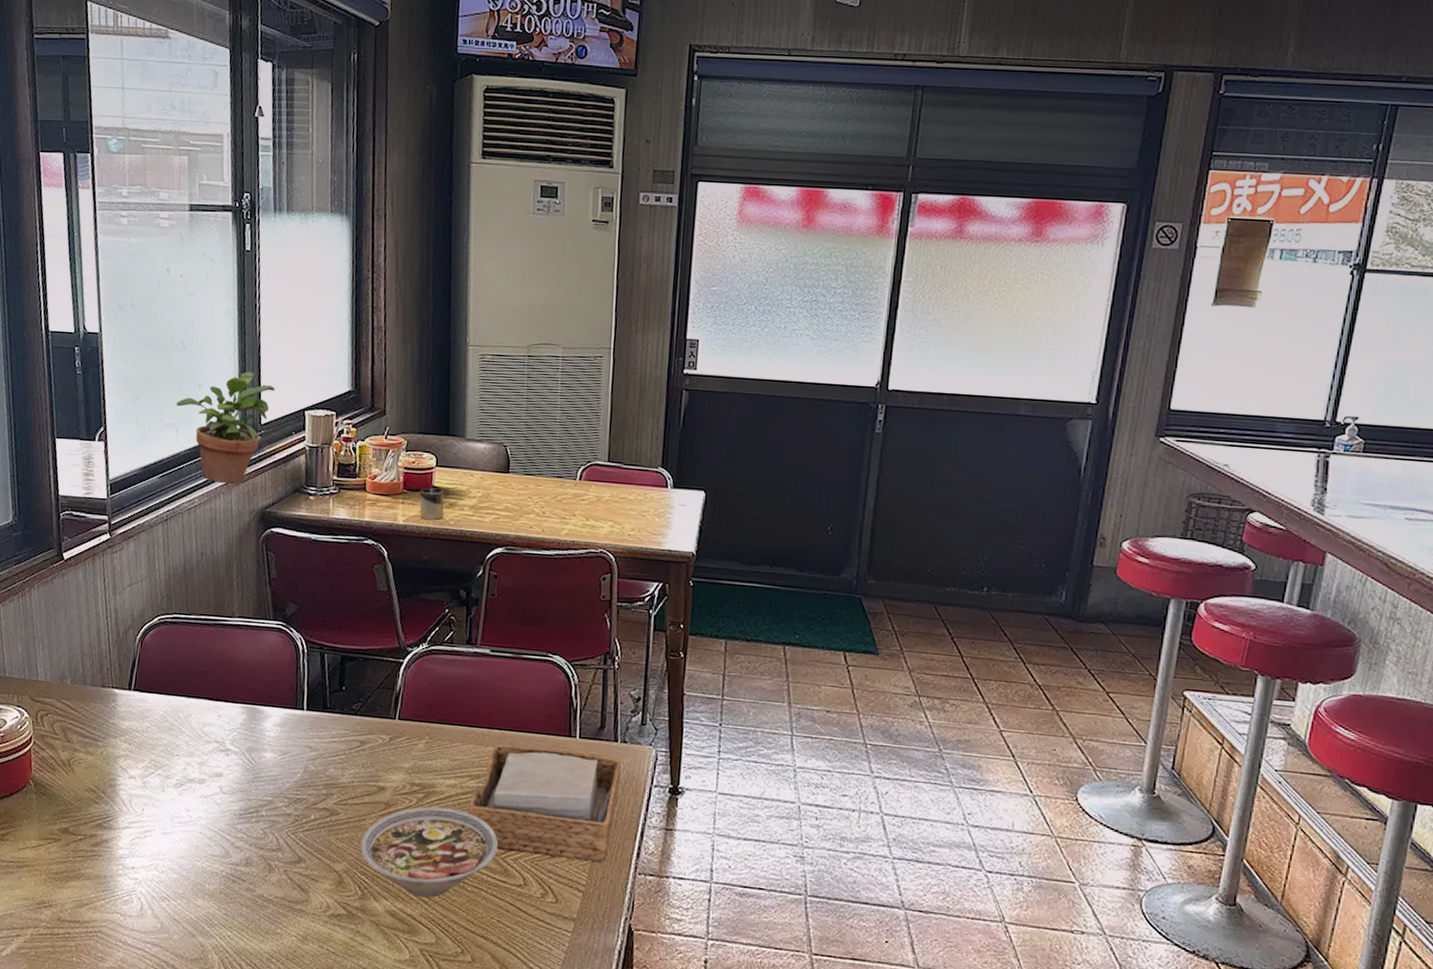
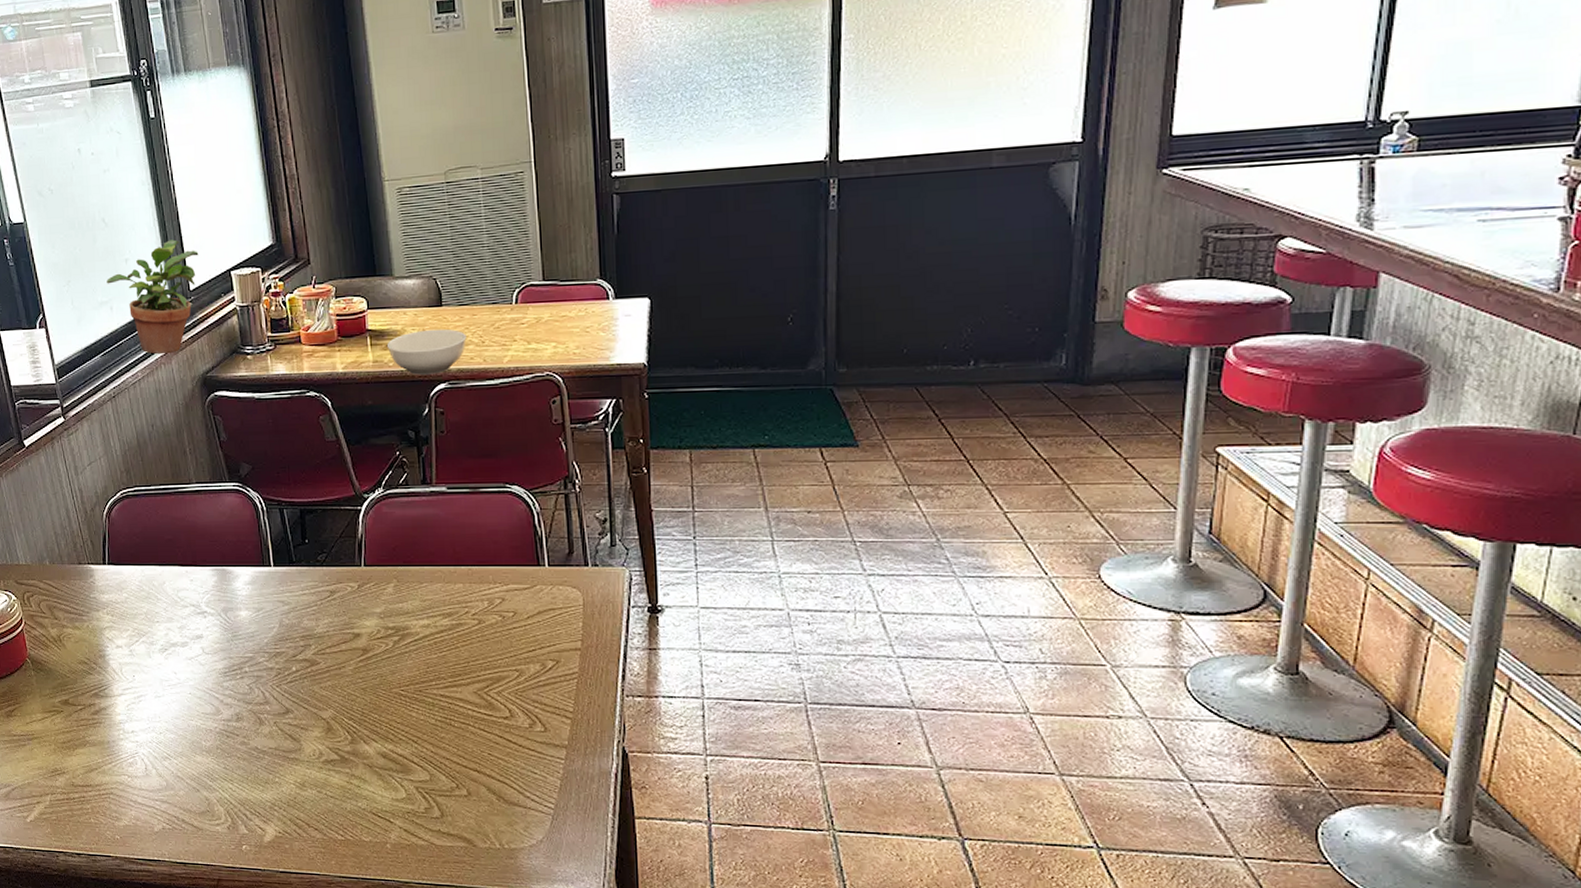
soup bowl: present [360,806,499,898] -> none [343,647,480,738]
cup: present [419,487,444,521] -> none [356,331,382,365]
bowl: none [450,493,529,538] -> present [386,328,467,375]
napkin holder: present [467,743,622,863] -> none [444,580,596,689]

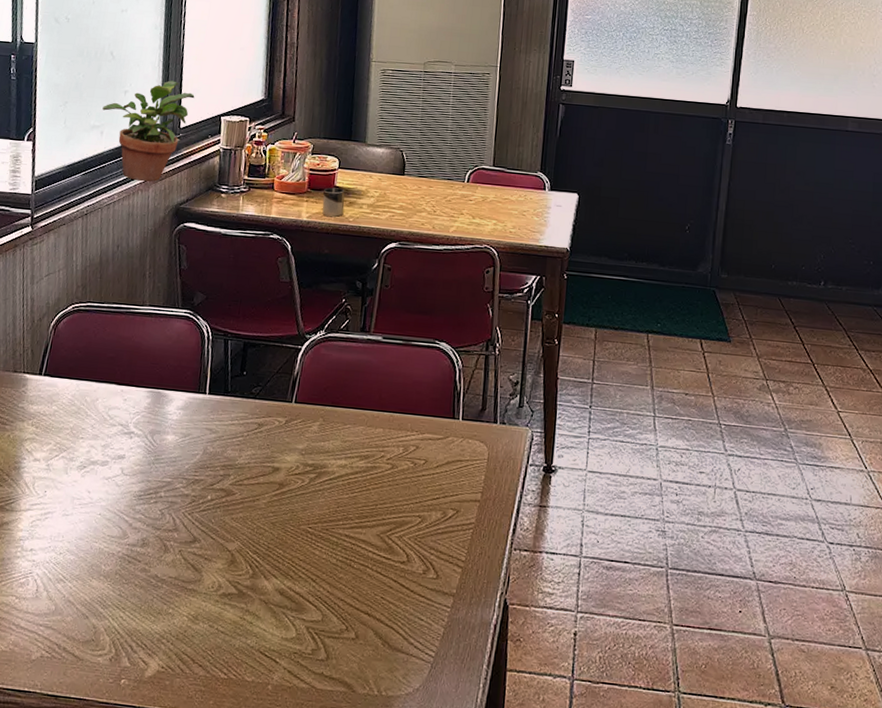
cup: none [356,331,382,365] -> present [322,187,345,218]
bowl: present [386,328,467,375] -> none [350,193,421,234]

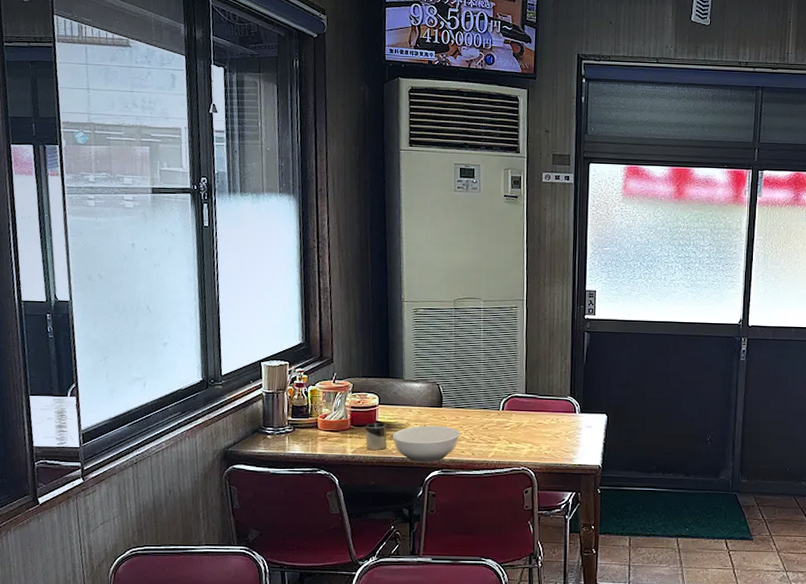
potted plant: present [102,80,195,182] -> none [143,330,234,429]
bowl: none [350,193,421,234] -> present [392,425,460,463]

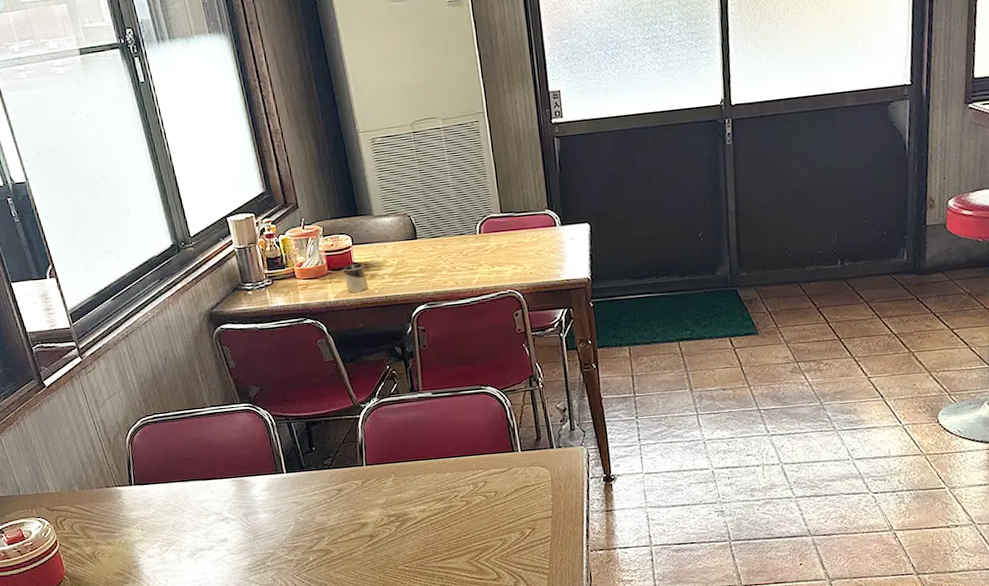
bowl: present [392,425,460,463] -> none [371,258,440,299]

